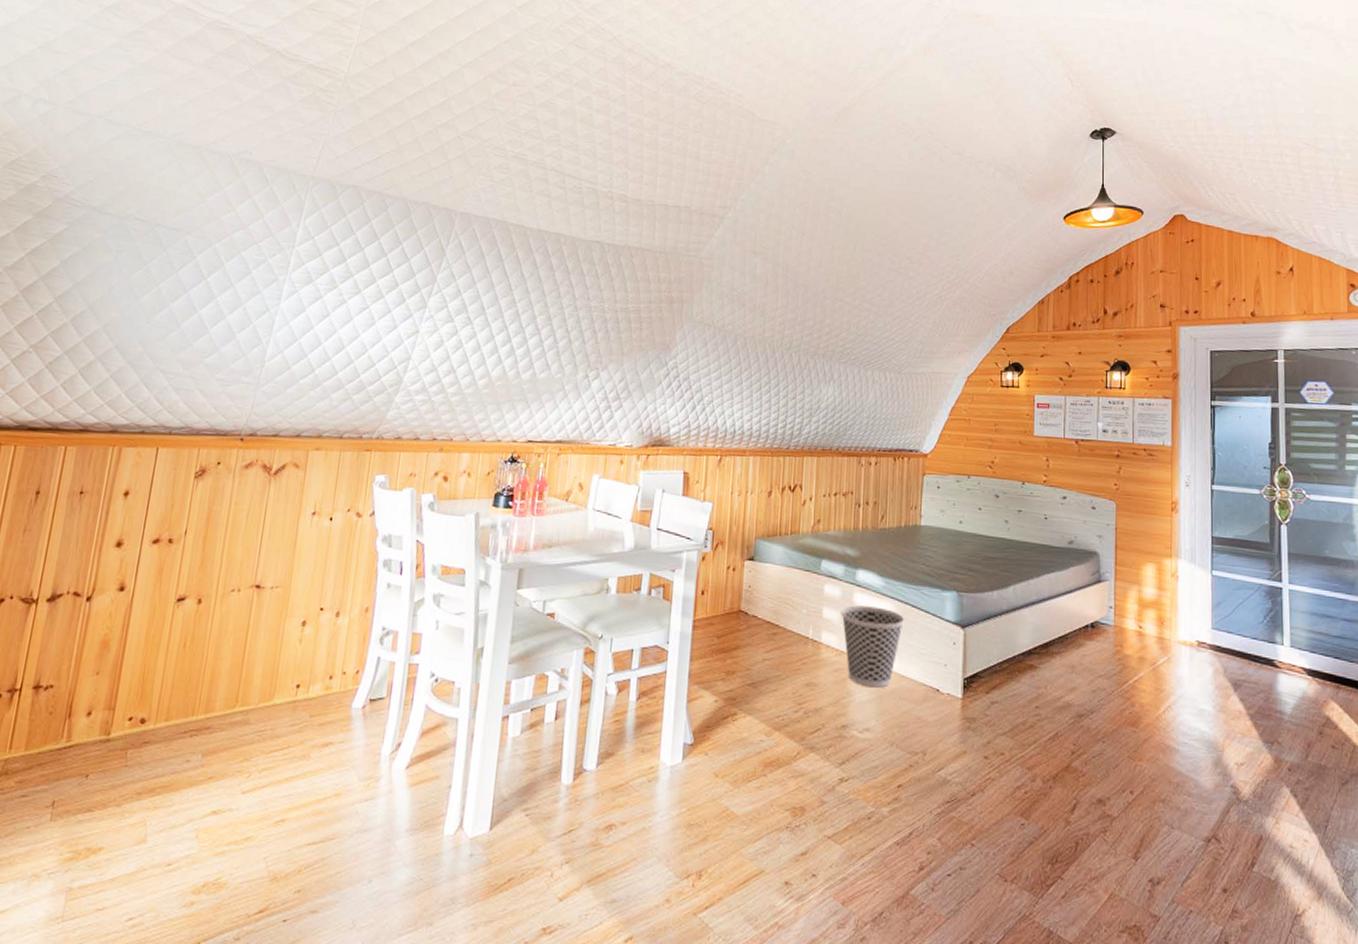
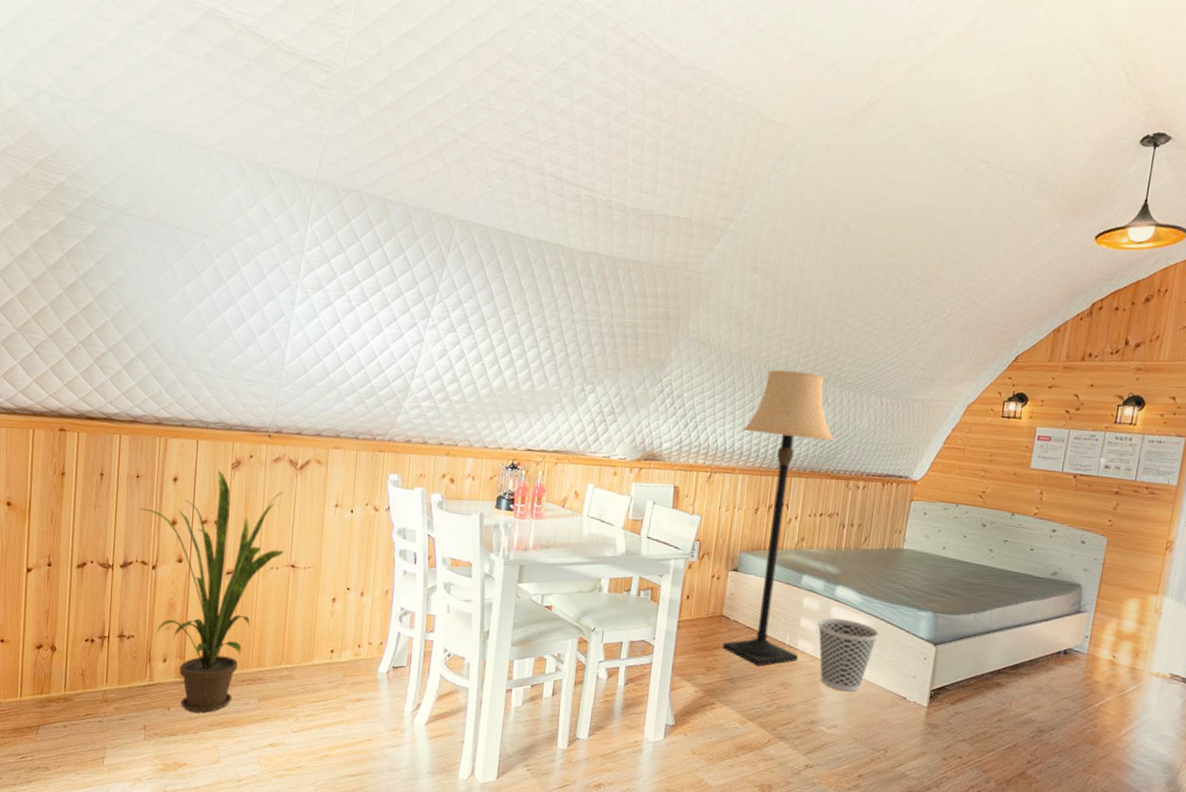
house plant: none [79,480,253,779] -> present [139,470,284,713]
lamp: none [742,348,843,666] -> present [722,369,835,666]

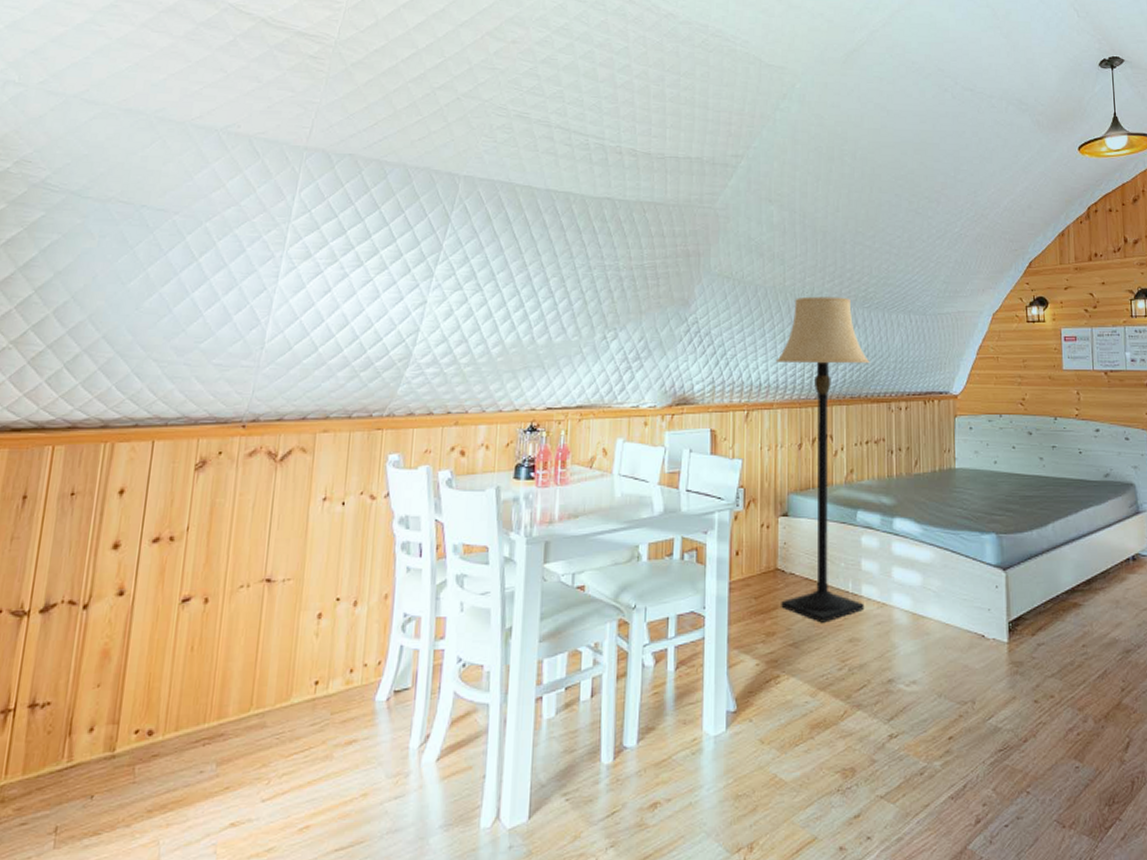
house plant: present [139,470,284,713] -> none [71,474,259,797]
wastebasket: present [817,618,880,692] -> none [880,555,946,638]

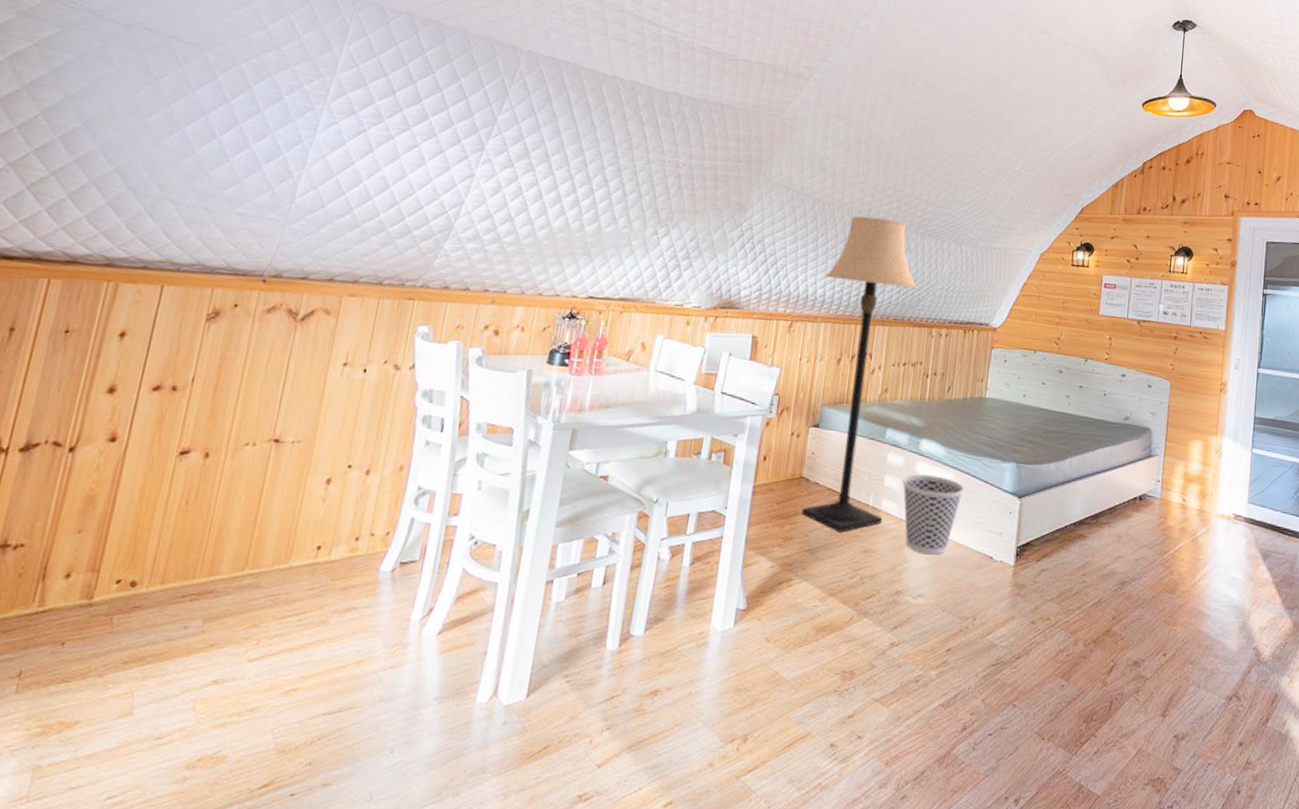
wastebasket: none [880,555,946,638] -> present [902,474,965,555]

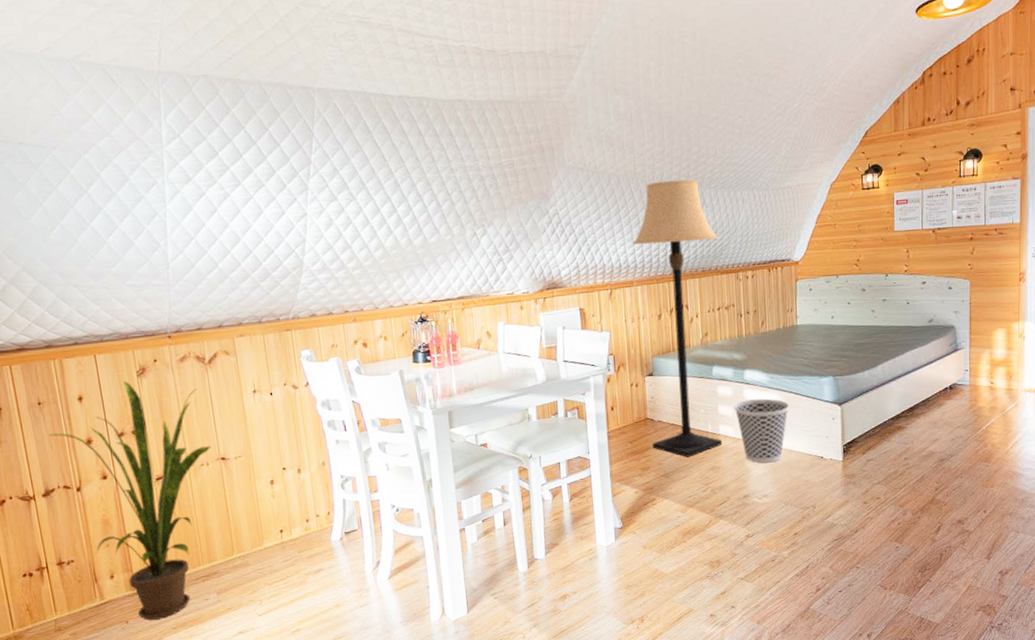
house plant: none [59,322,275,646] -> present [49,380,211,620]

